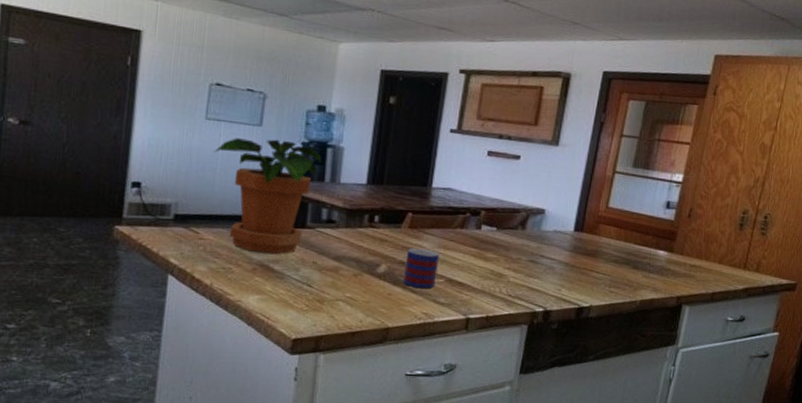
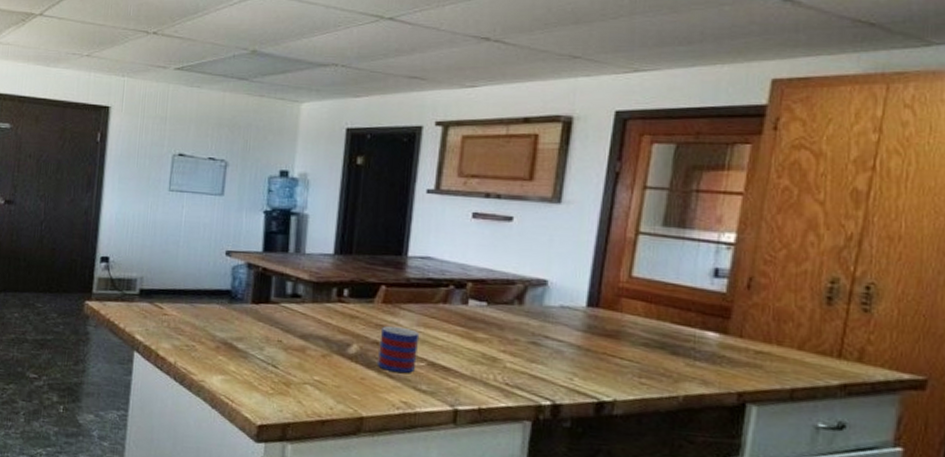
potted plant: present [214,138,322,254] -> none [177,208,285,331]

